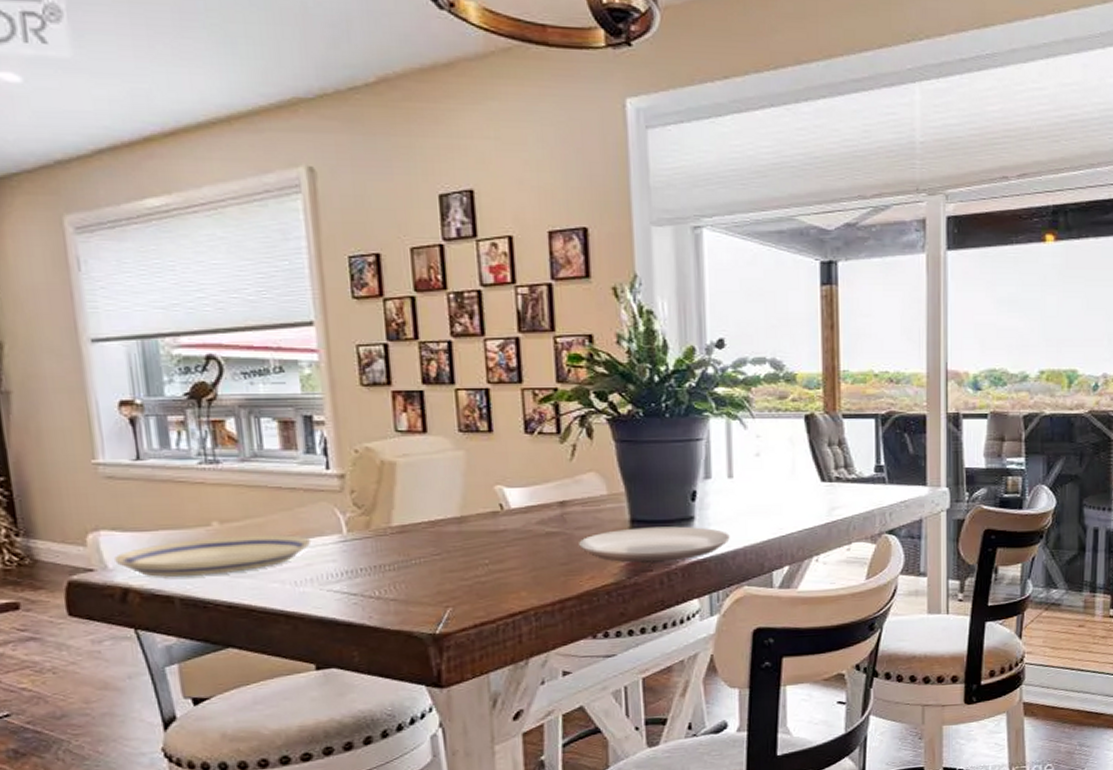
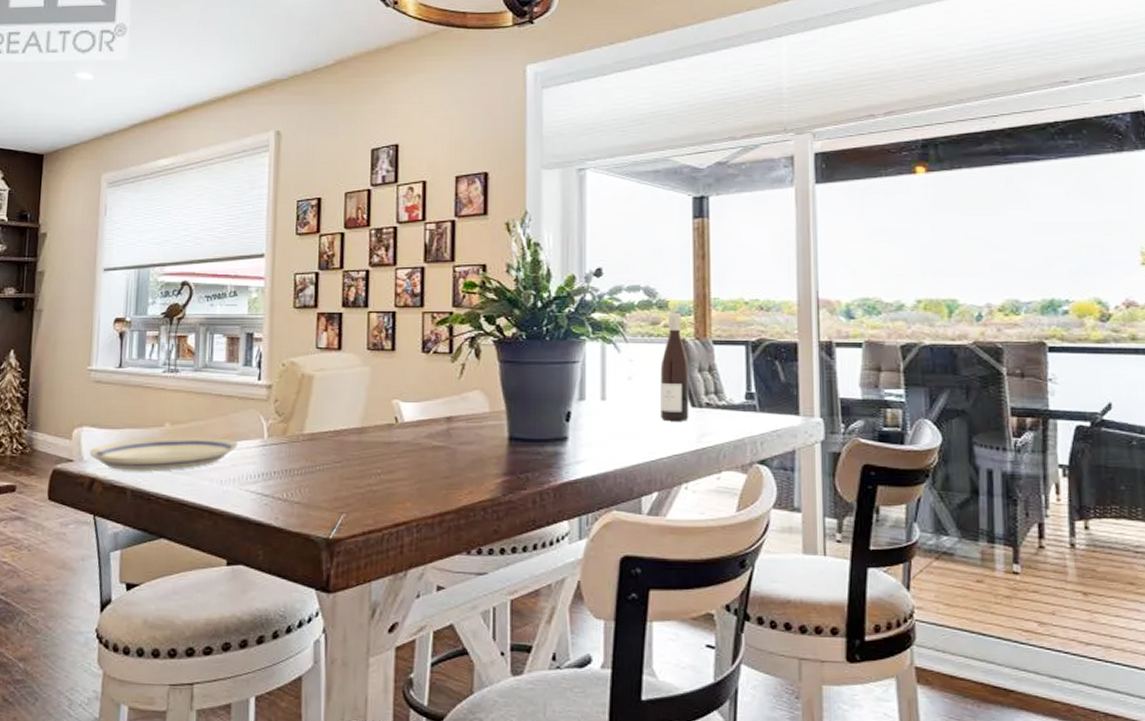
plate: present [579,526,730,563] -> none [461,445,601,481]
bottle: none [789,387,819,496] -> present [660,313,689,421]

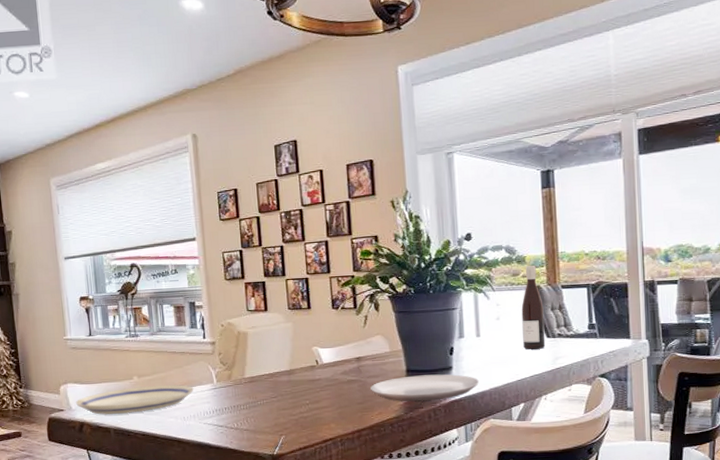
plate: none [461,445,601,481] -> present [370,374,479,402]

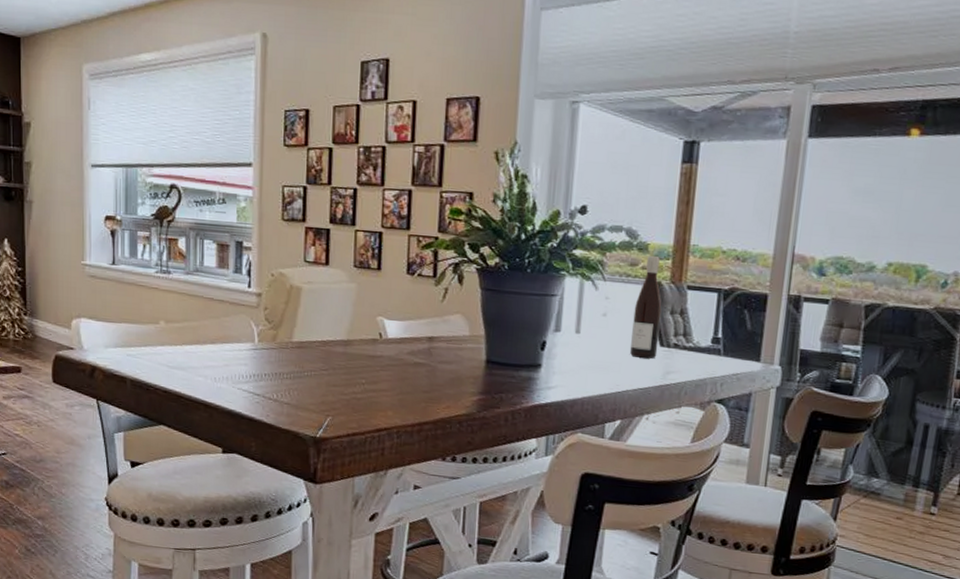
plate: present [76,385,194,415] -> none [89,333,231,365]
plate: present [370,374,479,402] -> none [440,368,571,402]

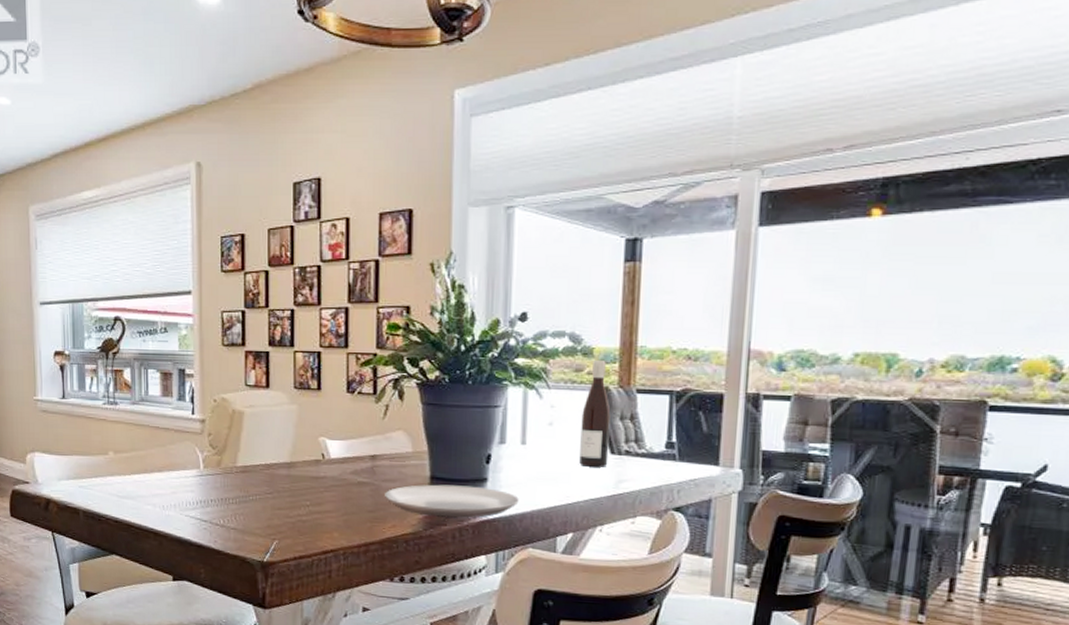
plate: none [440,368,571,402] -> present [385,484,519,518]

